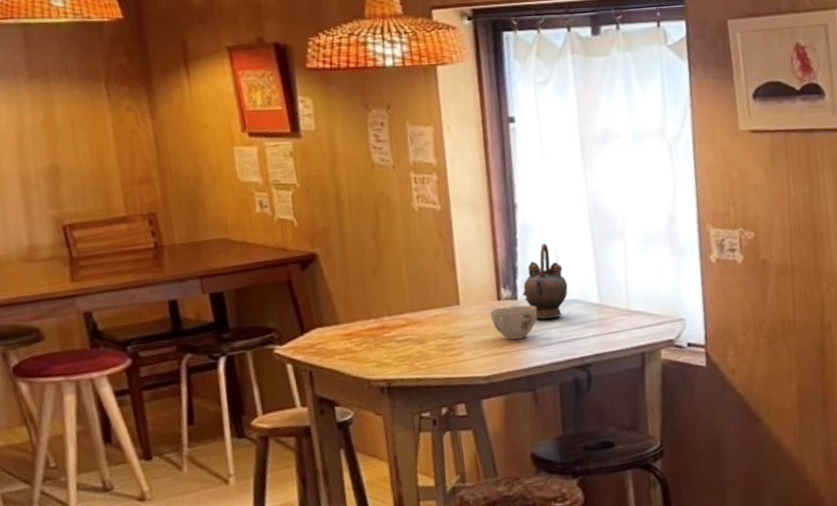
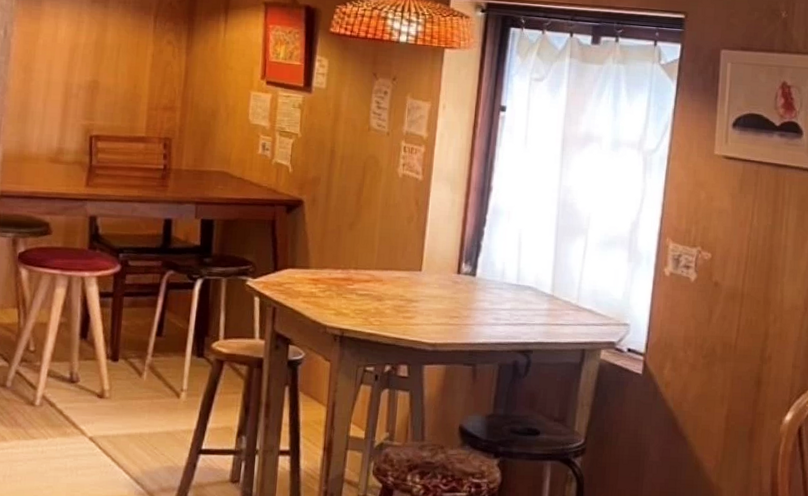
teacup: present [489,305,538,340] -> none [447,281,492,314]
teapot: present [523,243,568,320] -> none [482,228,525,301]

